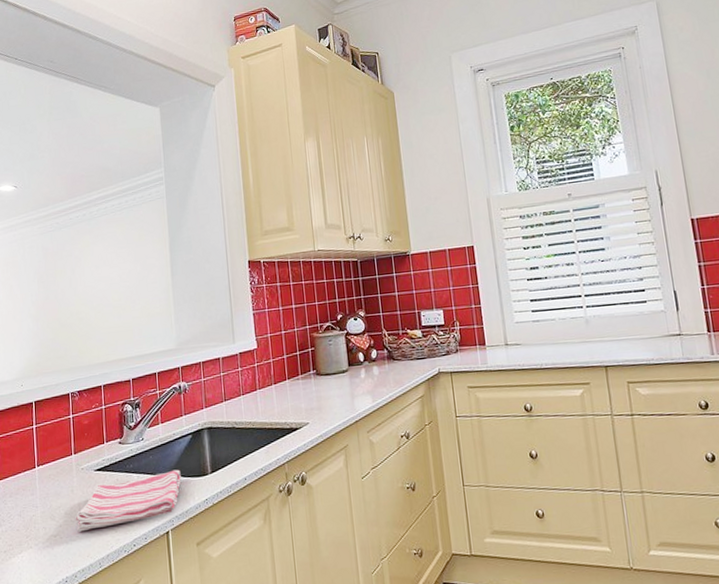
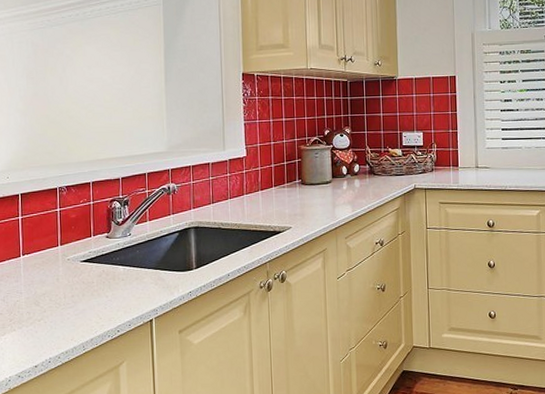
dish towel: present [76,469,181,532] -> none [60,264,167,317]

